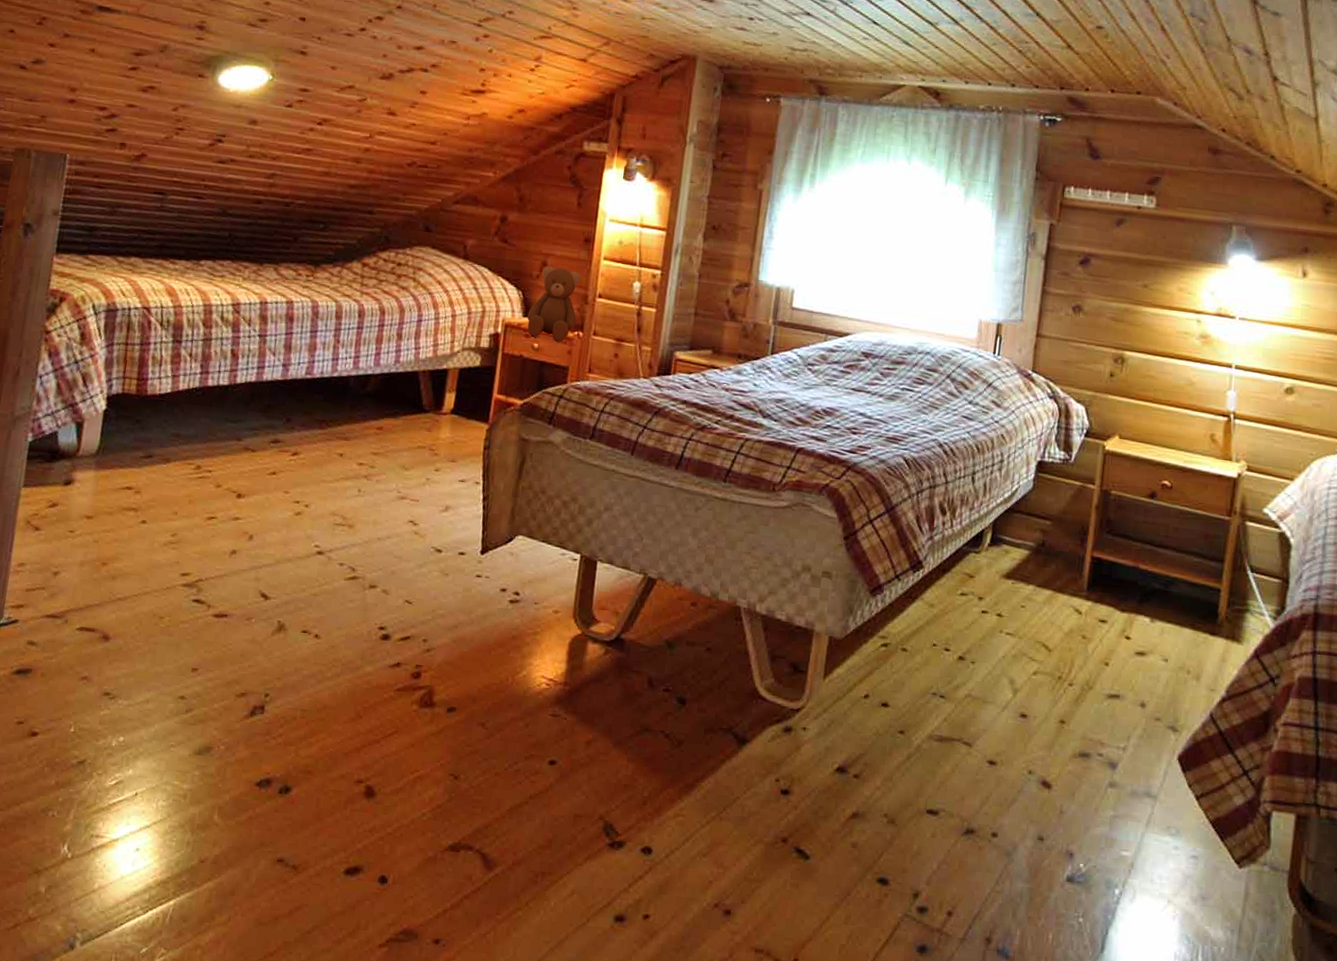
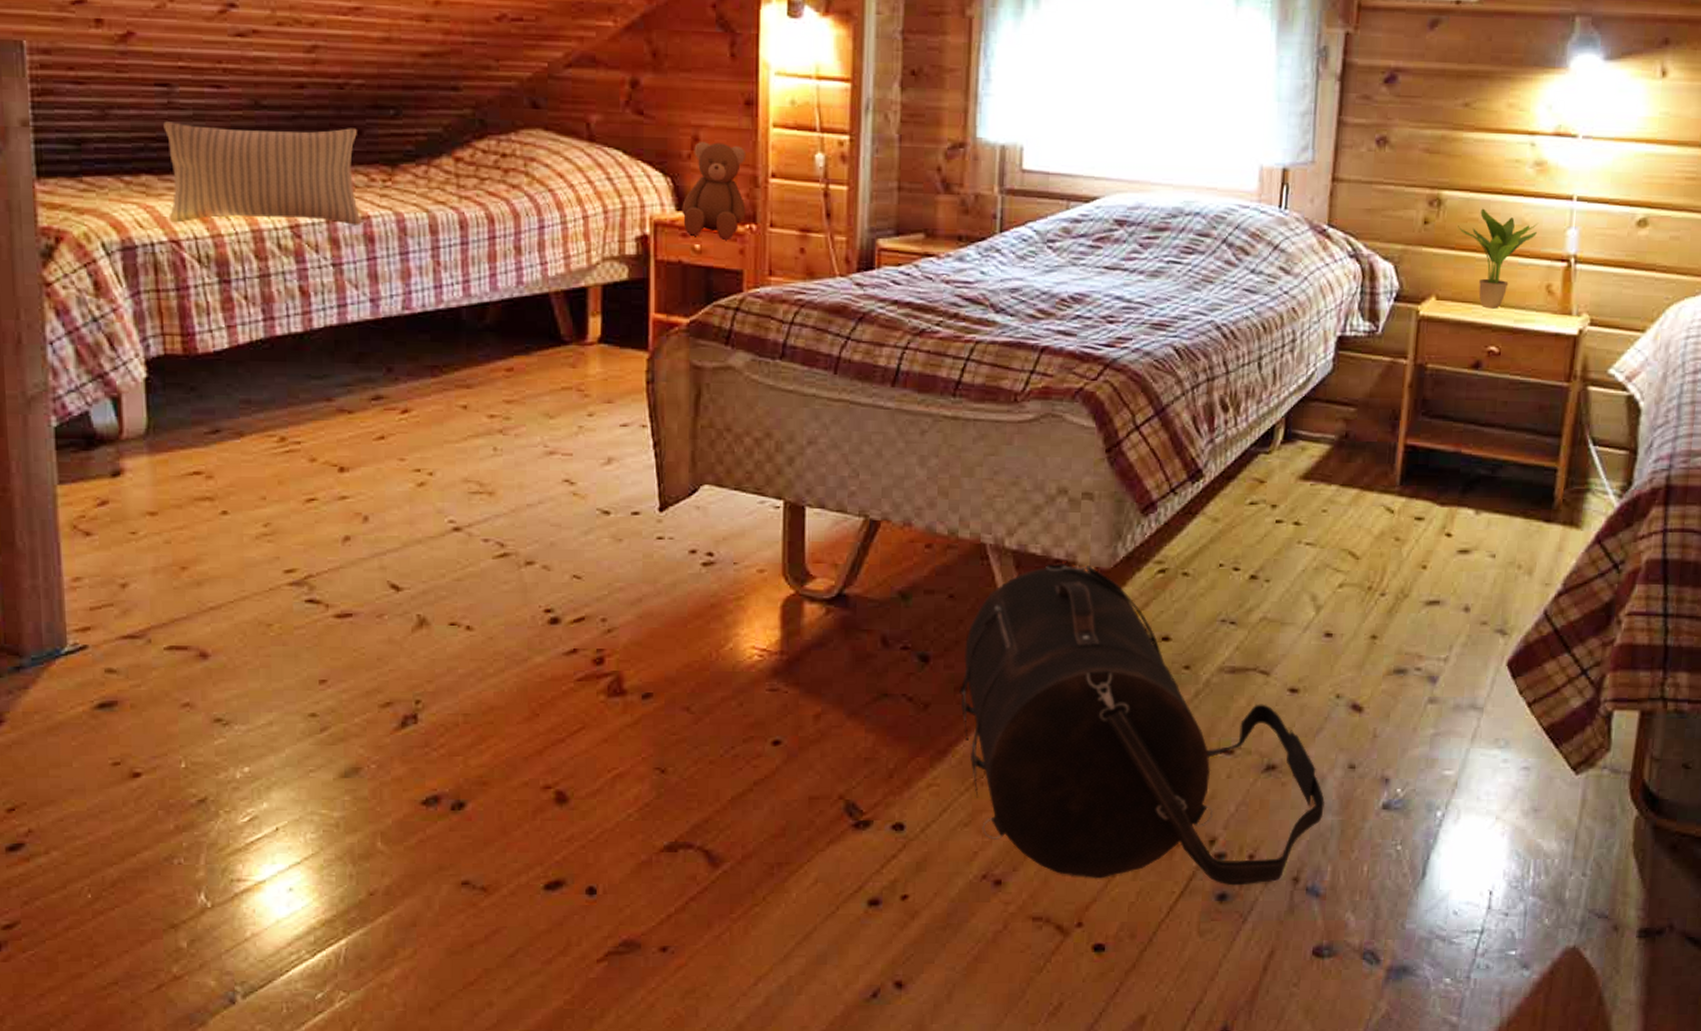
pillow: none [145,219,294,308] -> present [163,121,363,226]
duffel bag: none [708,629,1016,941] -> present [959,564,1325,886]
potted plant: none [1137,368,1204,450] -> present [1458,208,1539,309]

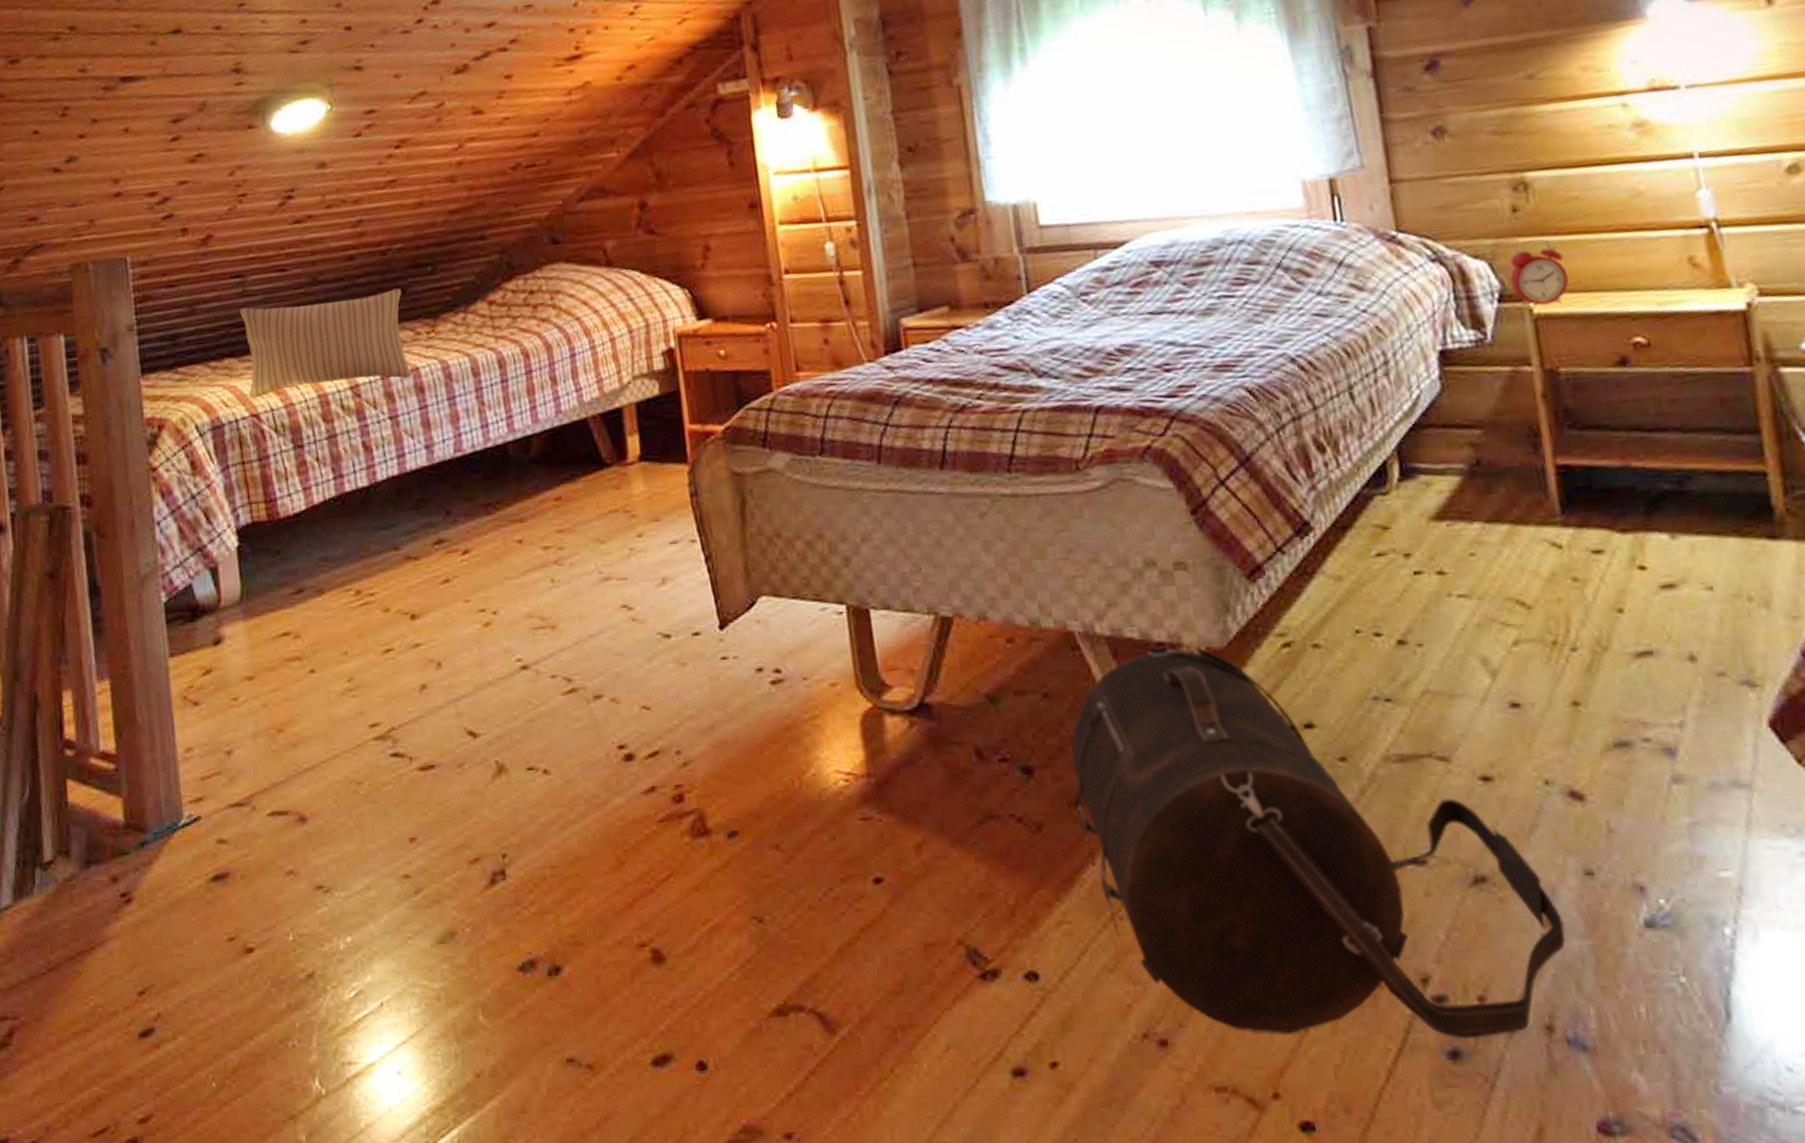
teddy bear: present [682,142,747,240] -> none [702,248,766,343]
alarm clock: none [1407,250,1454,309] -> present [1510,238,1569,307]
potted plant: present [1458,208,1539,309] -> none [1555,184,1658,295]

